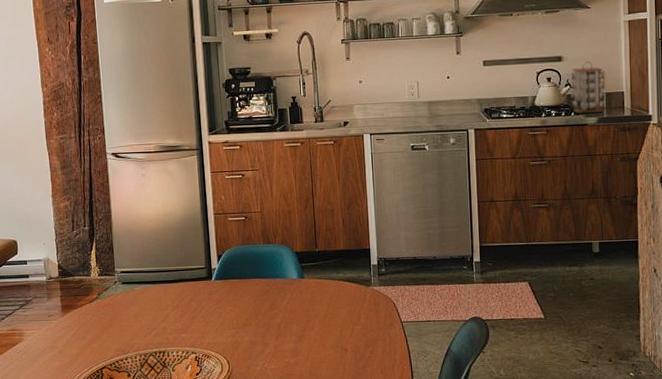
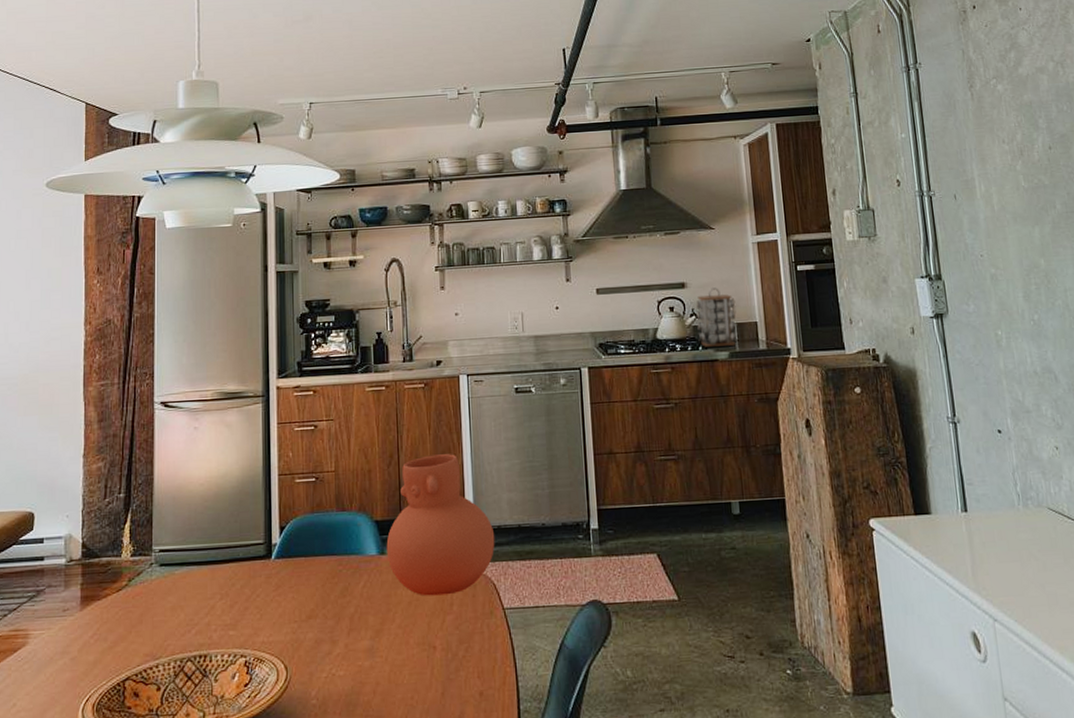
vase: none [305,199,395,311] -> present [386,454,495,596]

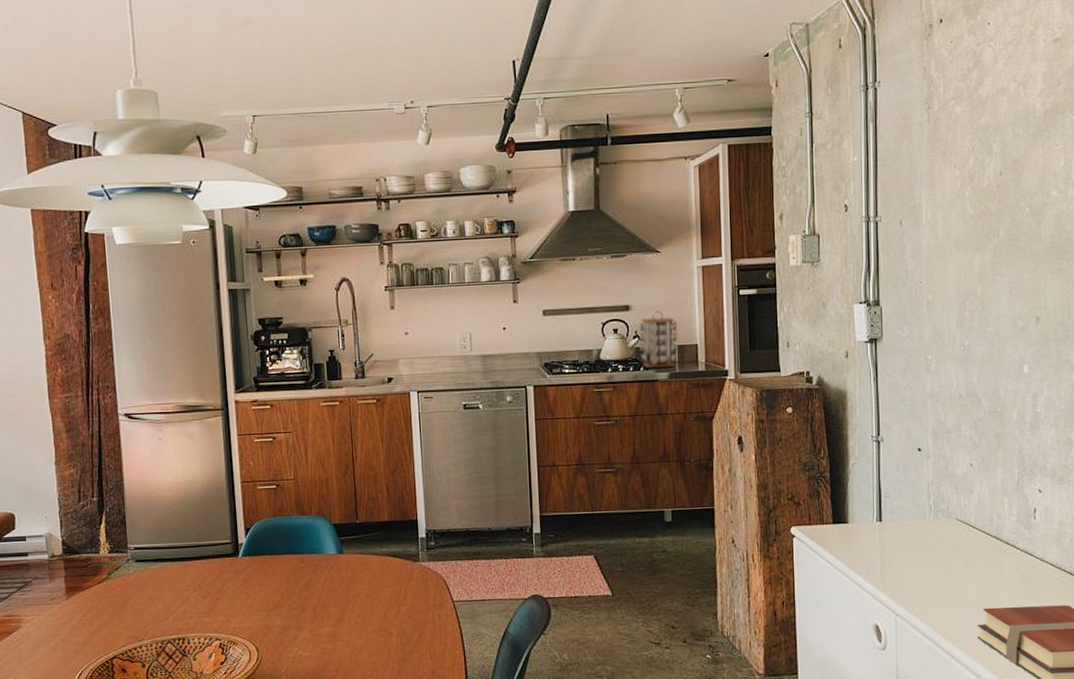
vase: present [386,454,495,596] -> none [344,464,445,590]

